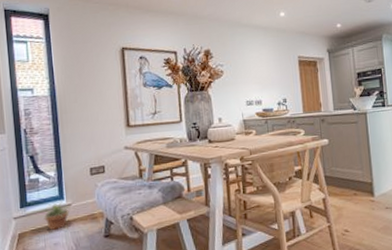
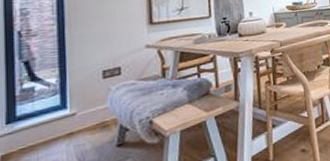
potted plant: present [42,200,70,230] -> none [36,110,75,146]

